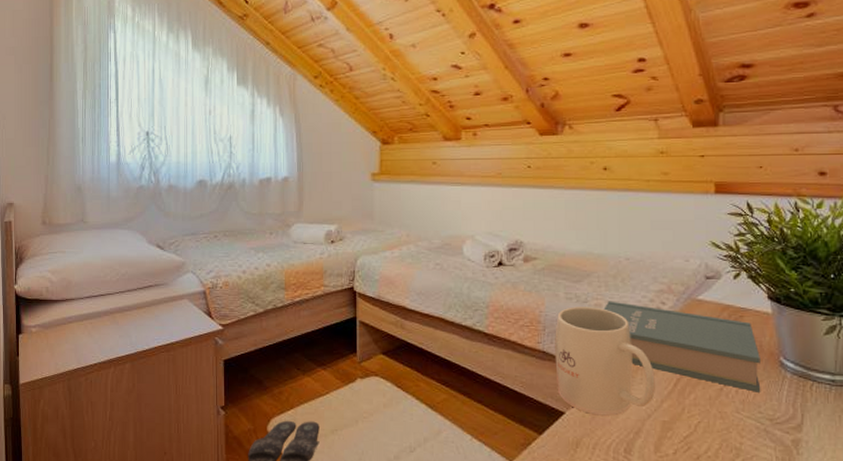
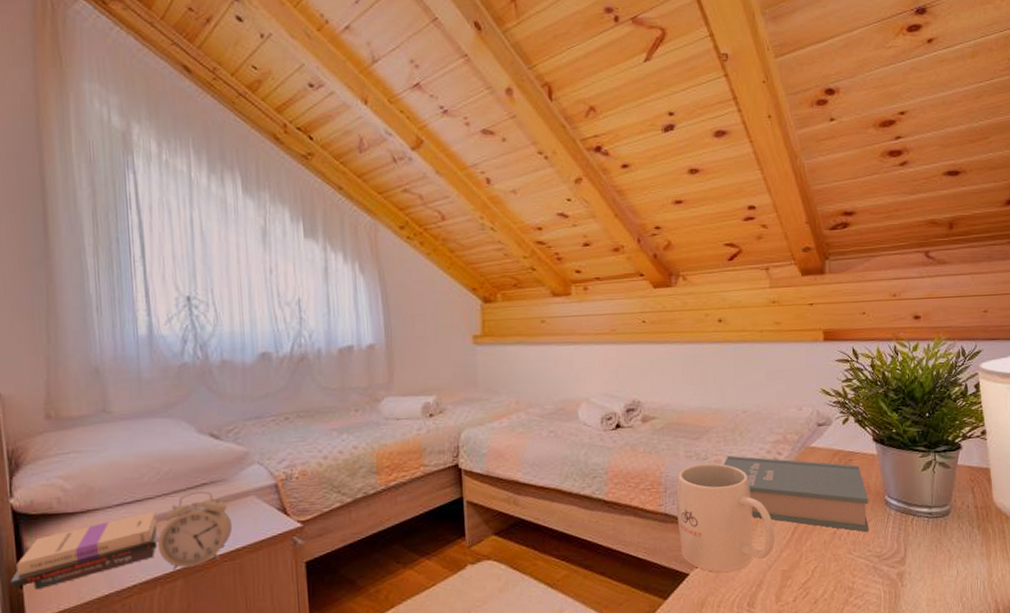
books: none [10,304,114,359] -> present [9,510,158,591]
alarm clock: none [113,291,170,356] -> present [157,491,233,571]

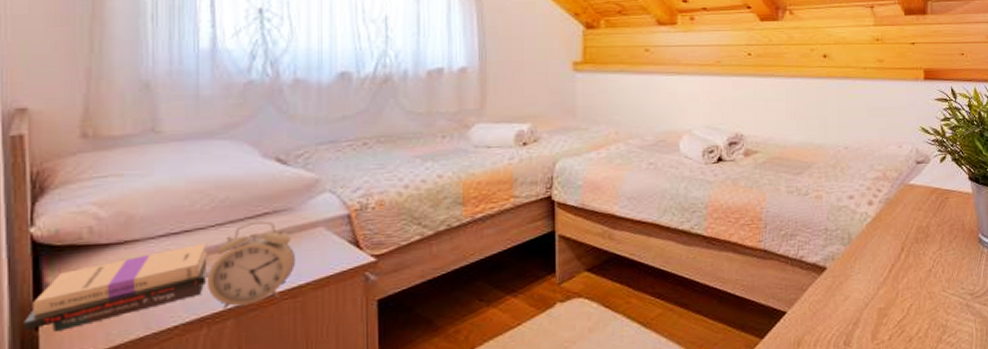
mug: present [676,463,776,573] -> none [776,199,873,311]
book: present [723,455,869,532] -> none [824,191,963,270]

